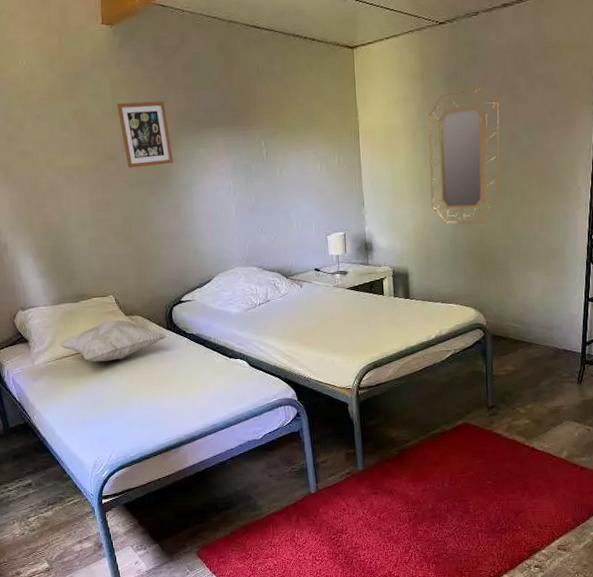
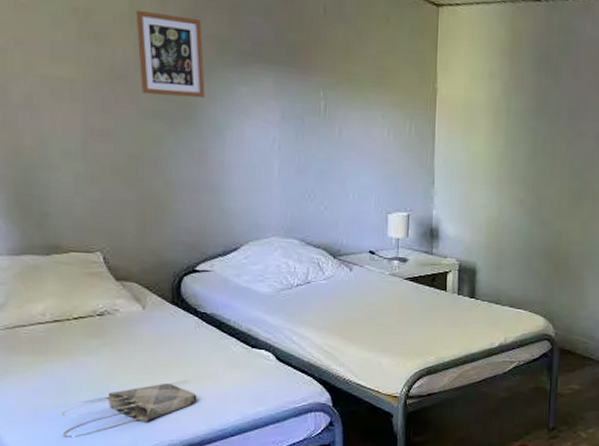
decorative pillow: present [58,320,166,362] -> none [12,284,170,337]
tote bag: none [99,391,193,437] -> present [61,384,197,437]
home mirror: present [428,86,500,224] -> none [507,76,589,225]

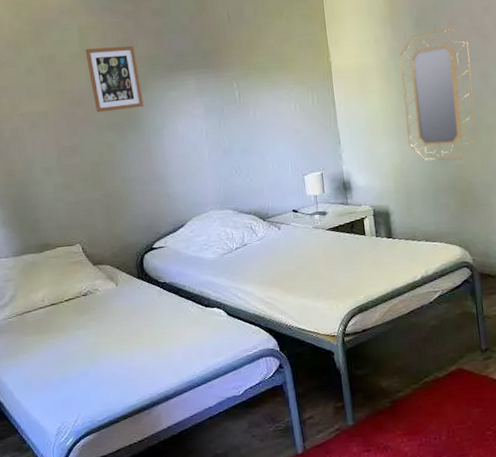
tote bag: present [61,384,197,437] -> none [64,346,167,400]
home mirror: none [507,76,589,225] -> present [399,26,477,161]

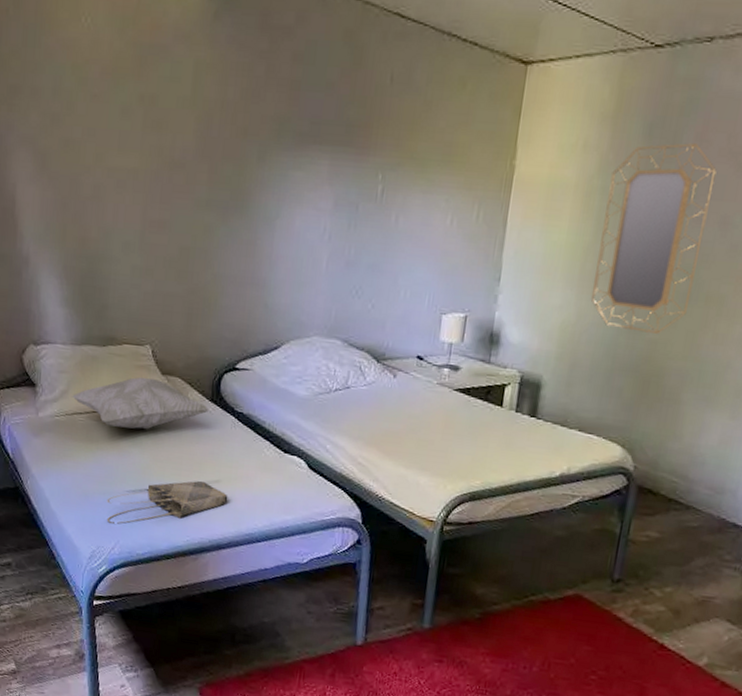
decorative pillow: none [20,270,137,317] -> present [72,377,209,430]
tote bag: none [64,346,167,400] -> present [106,481,228,524]
picture frame: present [85,45,144,113] -> none [197,93,261,186]

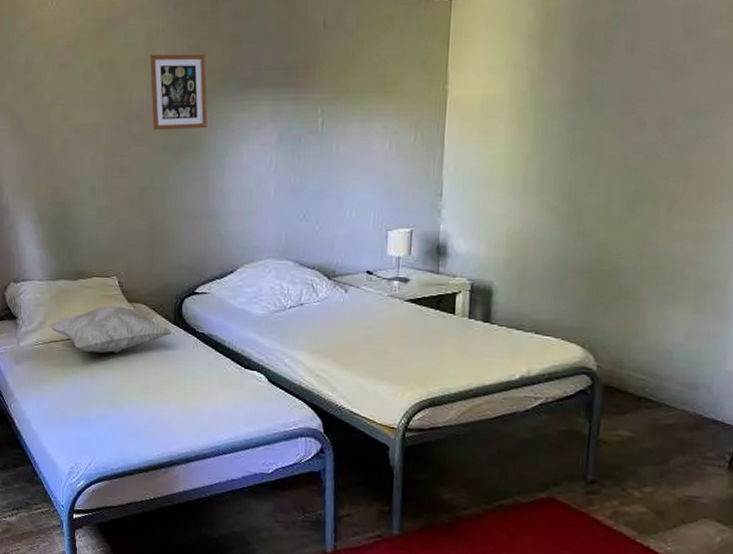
tote bag: present [106,481,228,524] -> none [82,398,194,441]
picture frame: none [197,93,261,186] -> present [150,53,208,131]
home mirror: present [590,143,717,334] -> none [534,53,651,235]

